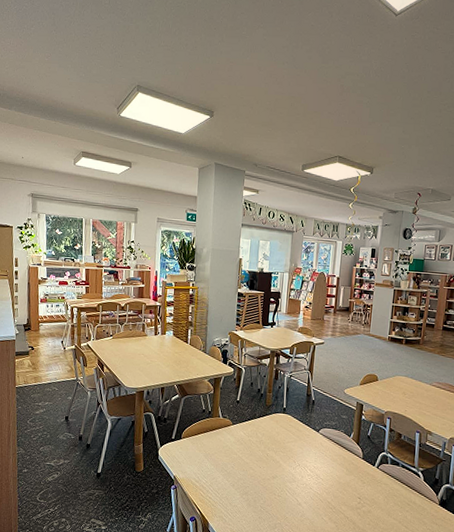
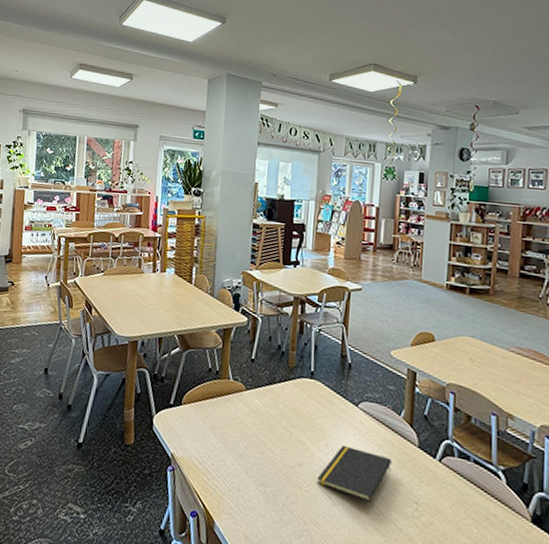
notepad: none [287,460,342,500] -> present [317,444,391,502]

